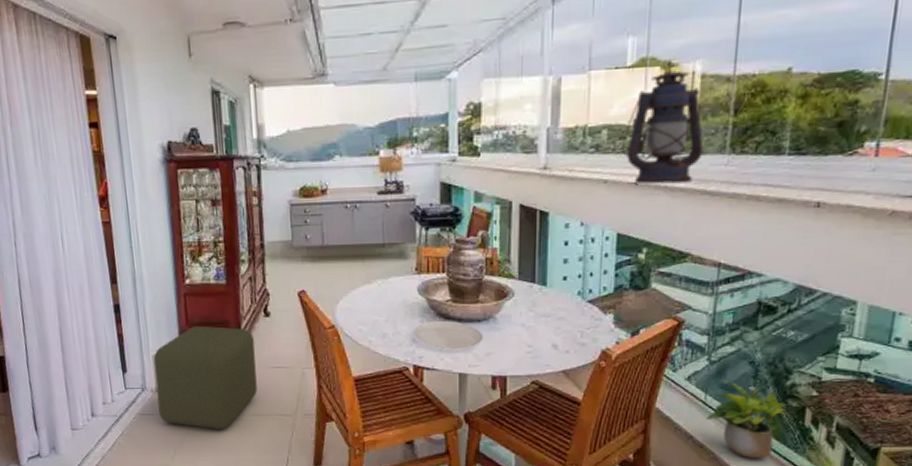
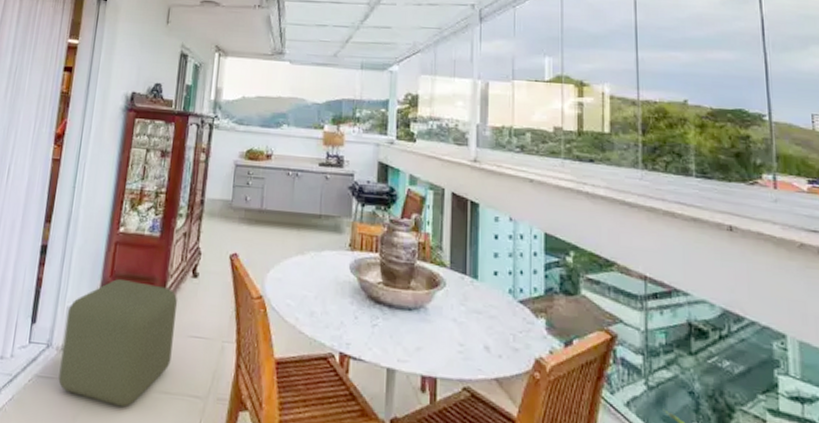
plate: present [414,320,483,351] -> none [342,303,414,342]
lantern: present [621,69,704,185] -> none [544,88,618,192]

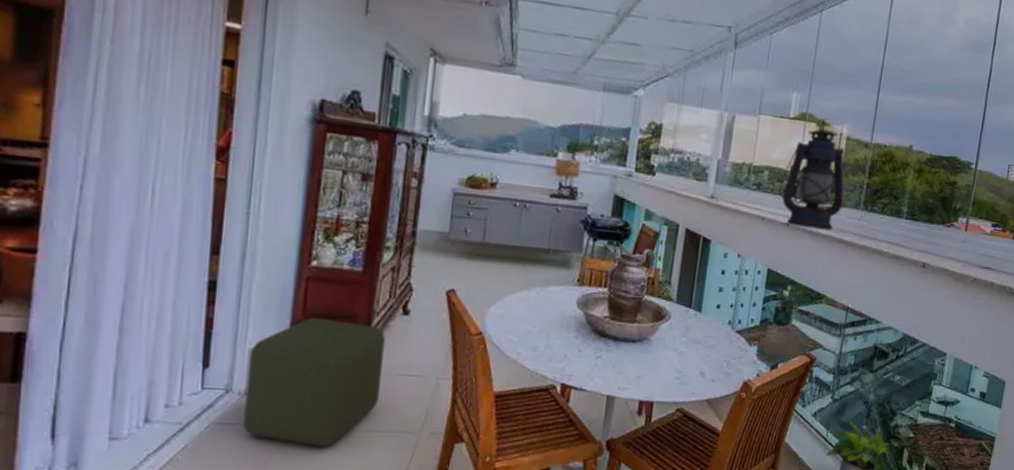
lantern: none [544,88,618,192] -> present [778,127,845,231]

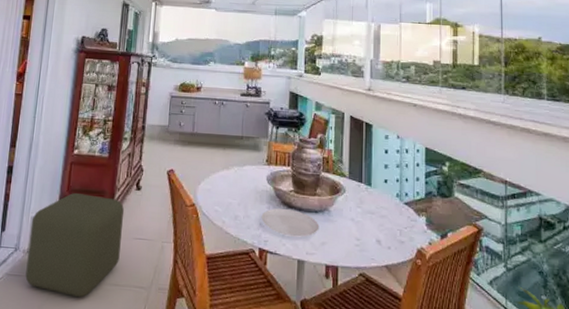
plate: none [566,337,636,372] -> present [261,208,319,238]
lantern: present [778,127,845,231] -> none [425,28,485,113]

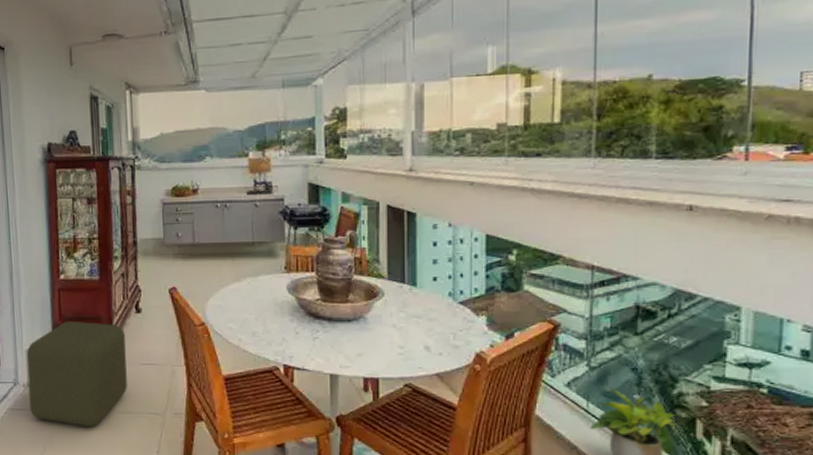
plate: present [261,208,319,238] -> none [284,319,354,351]

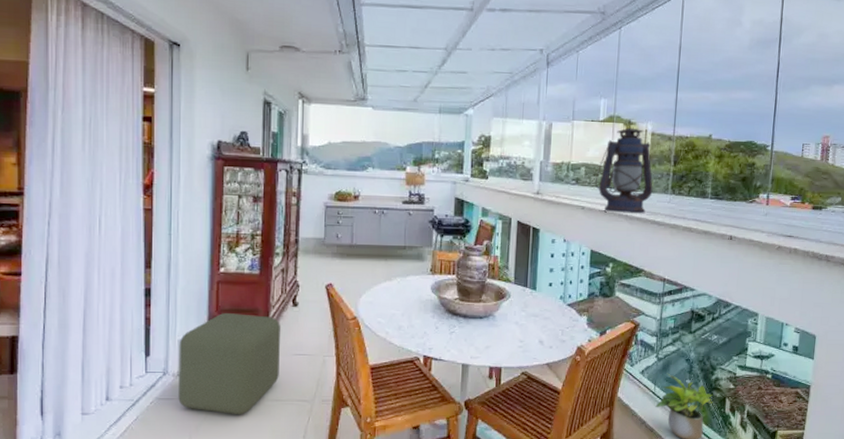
lantern: none [486,76,569,187] -> present [594,126,653,214]

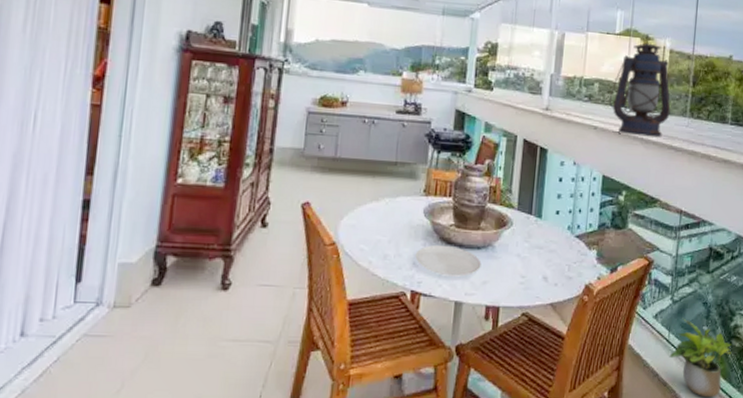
cube: present [178,312,280,415] -> none [112,231,245,358]
plate: none [425,316,484,344] -> present [415,244,482,278]

